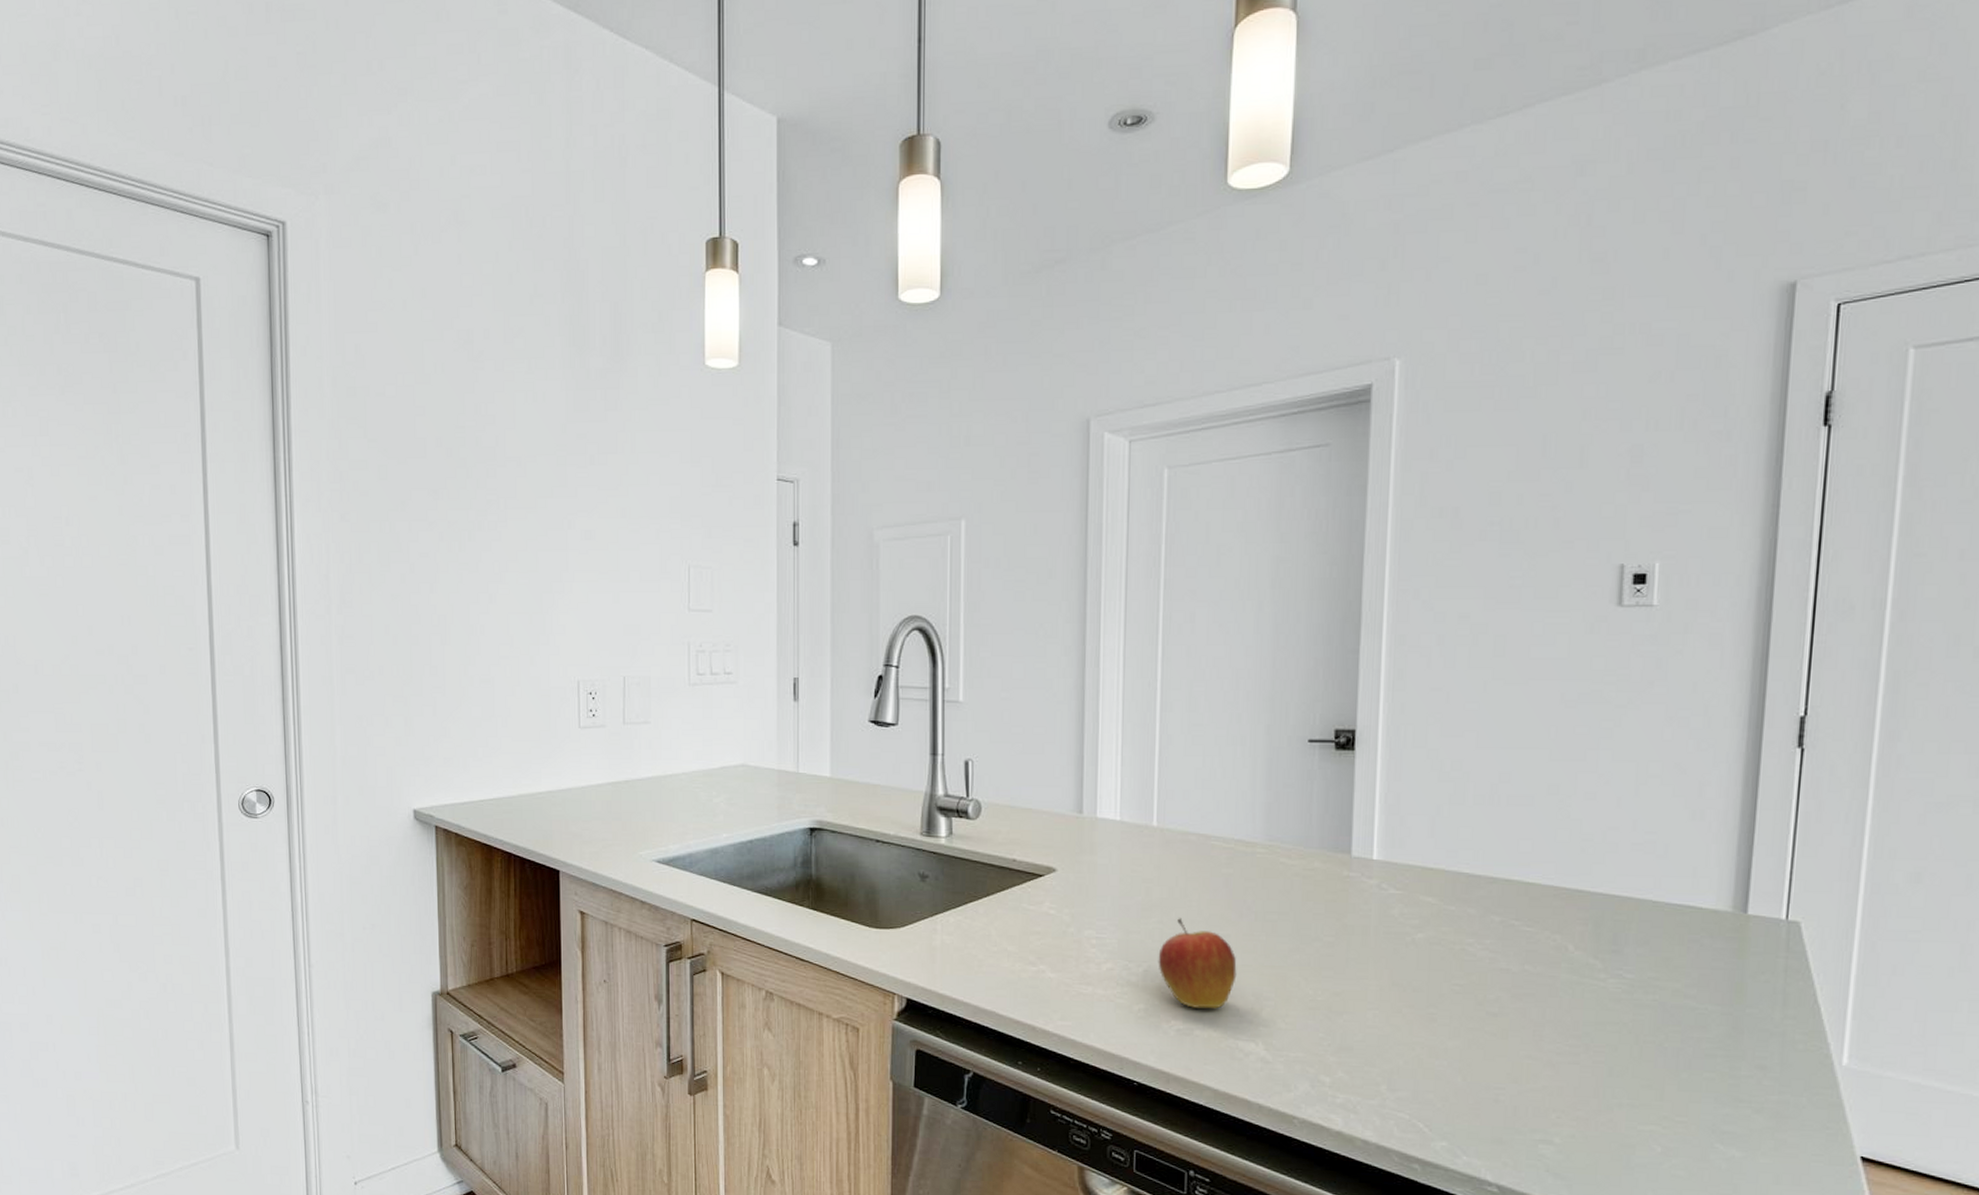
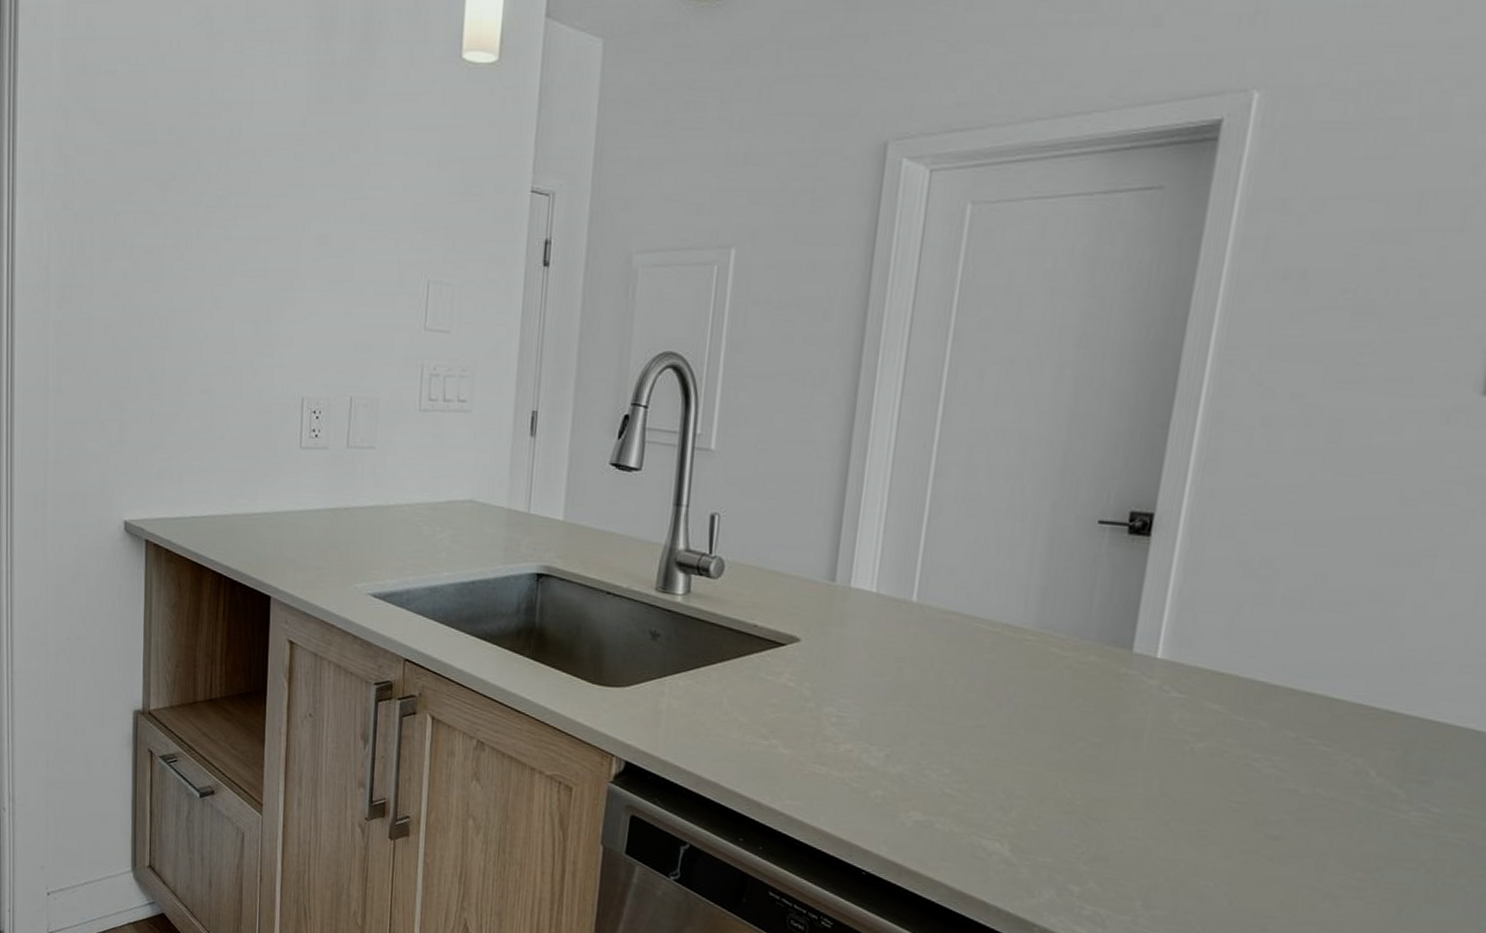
fruit: present [1158,918,1237,1009] -> none [902,703,989,803]

